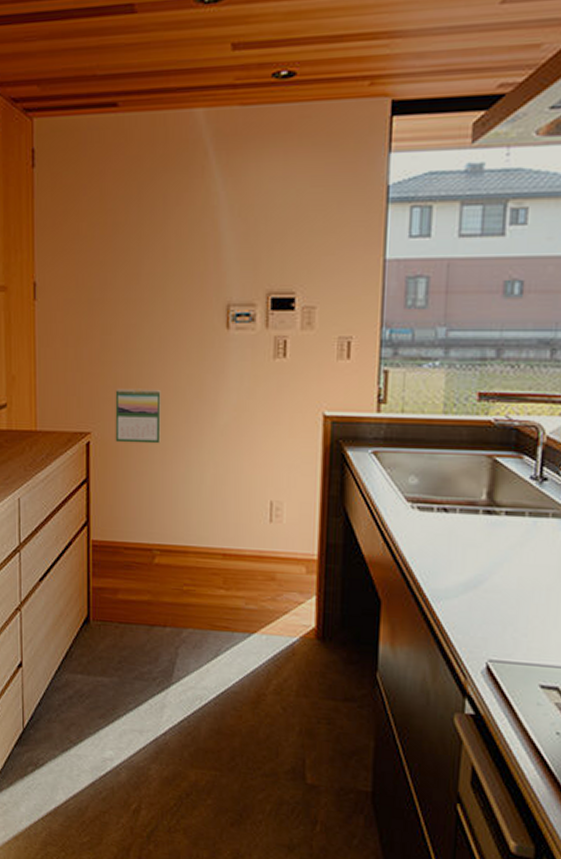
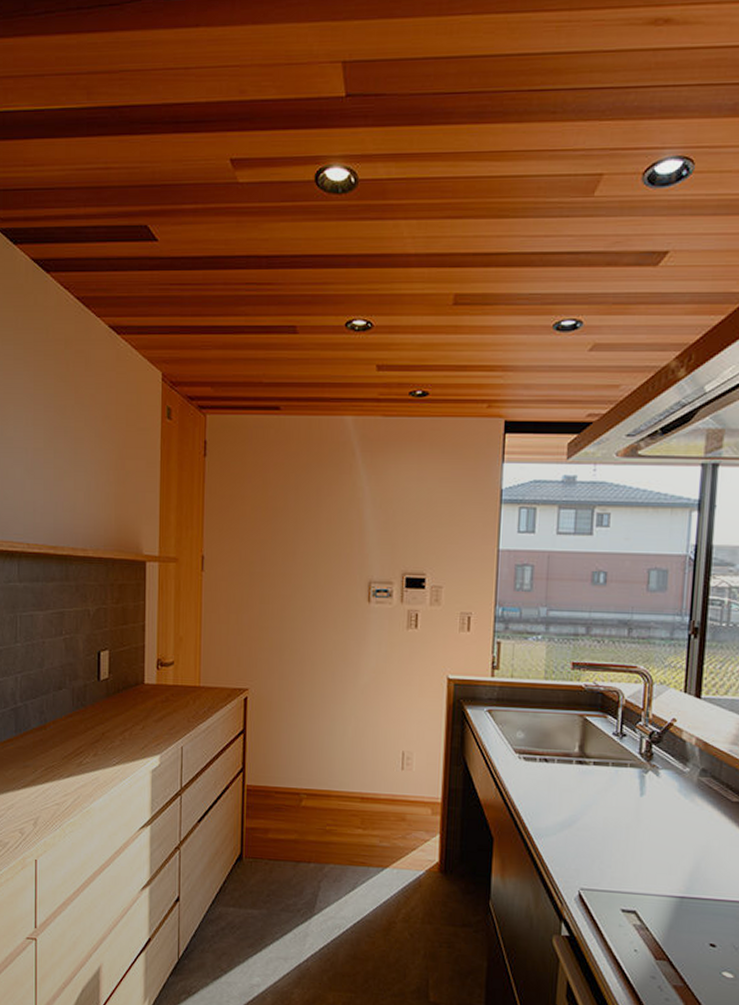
calendar: present [115,388,161,444] -> none [270,650,311,700]

